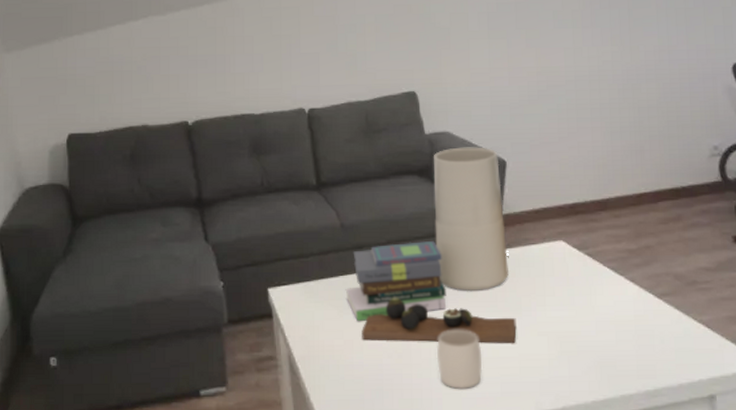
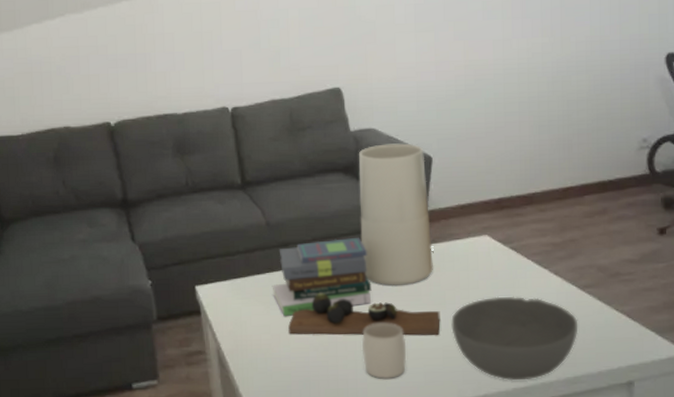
bowl: none [527,303,657,393] -> present [451,296,579,381]

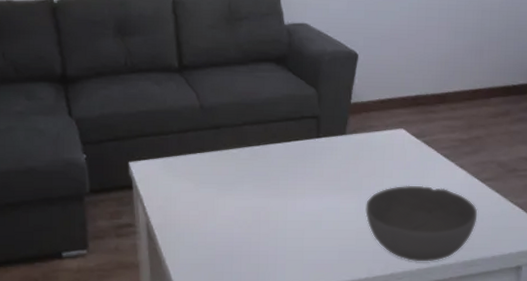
books: present [272,237,372,316] -> none [202,124,295,194]
decorative tray: present [288,292,441,336] -> none [215,174,356,219]
vase: present [358,143,433,287] -> none [288,38,353,172]
mug: present [361,322,407,380] -> none [282,204,324,257]

